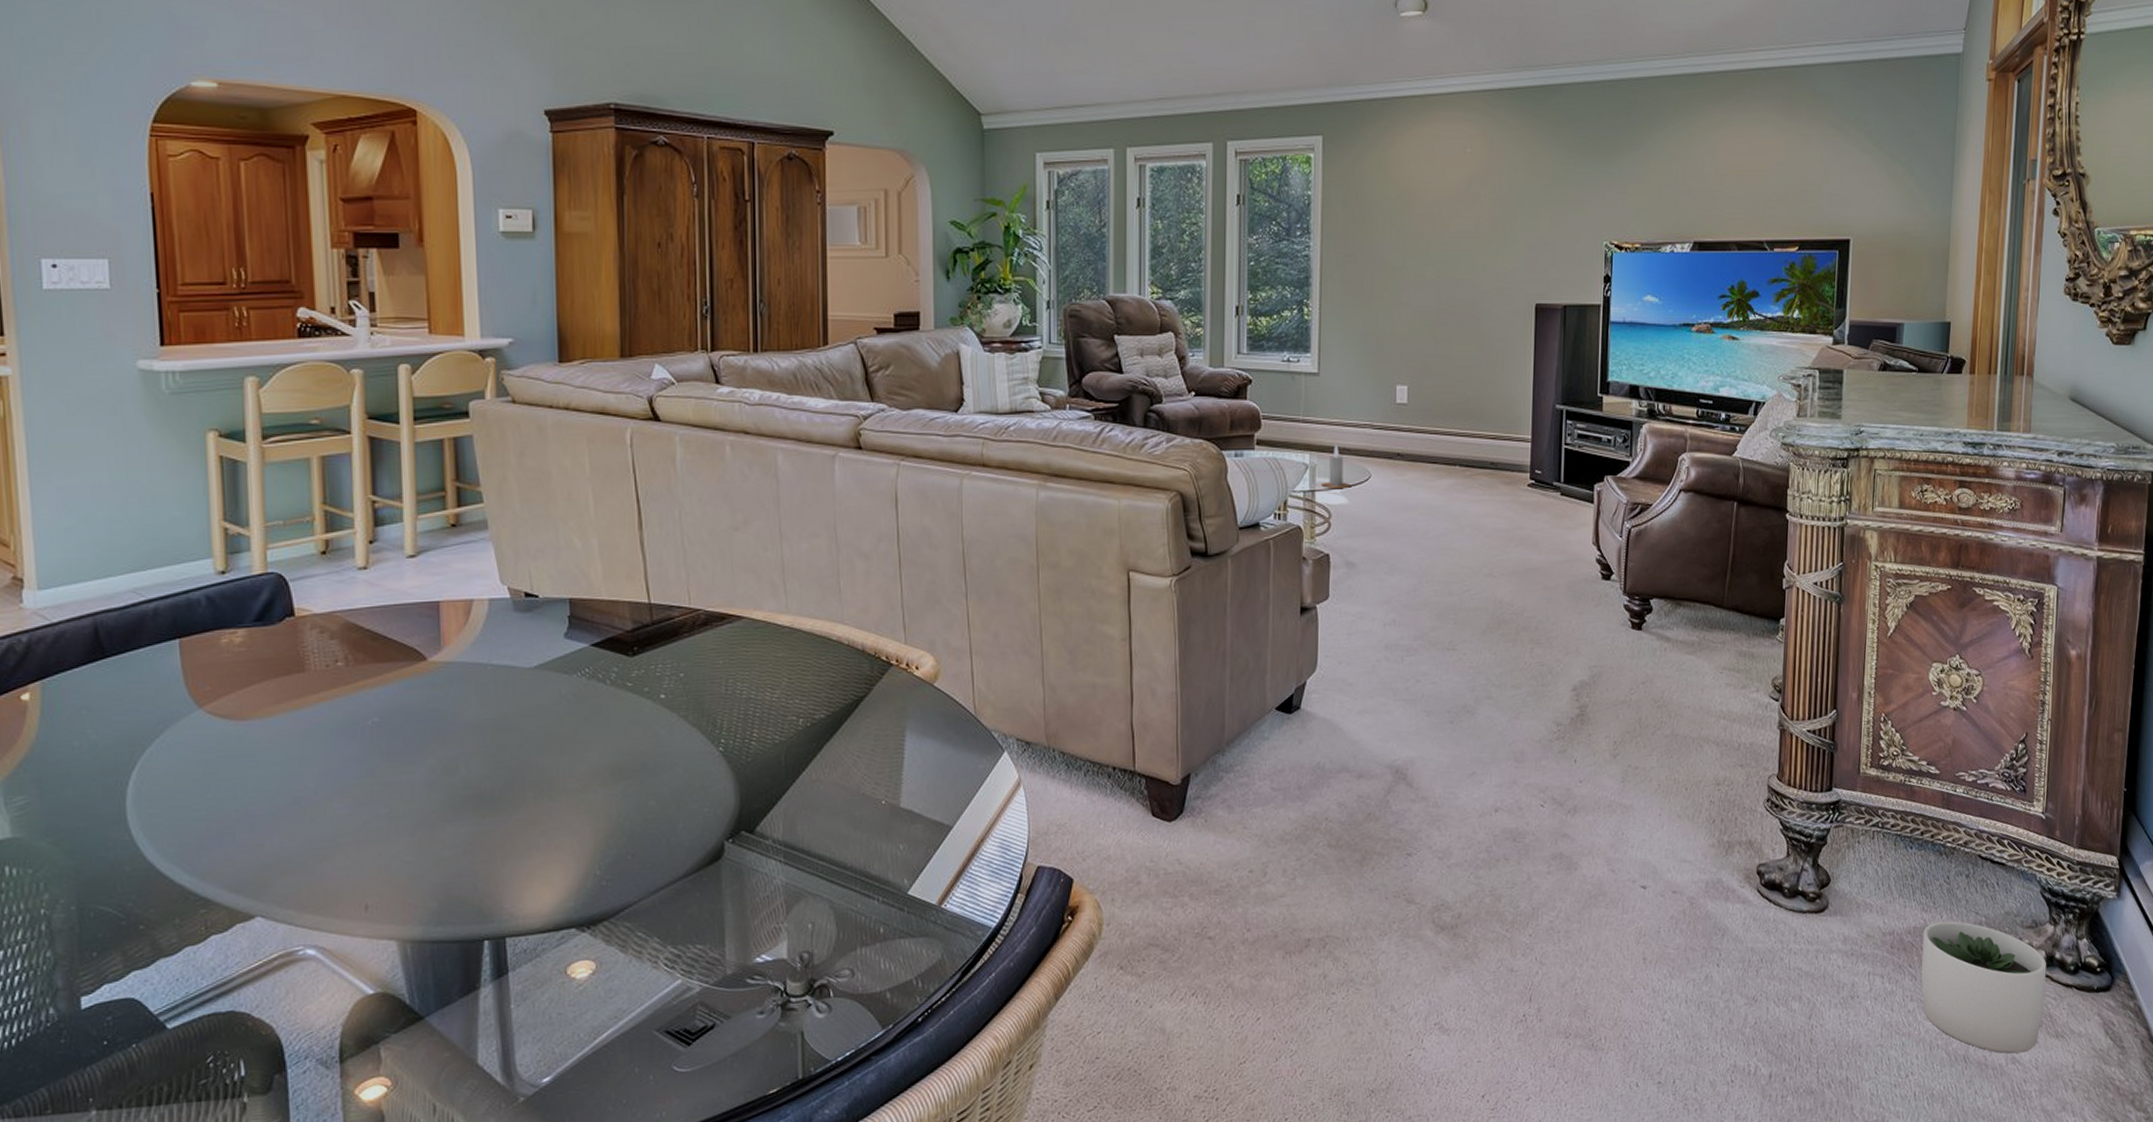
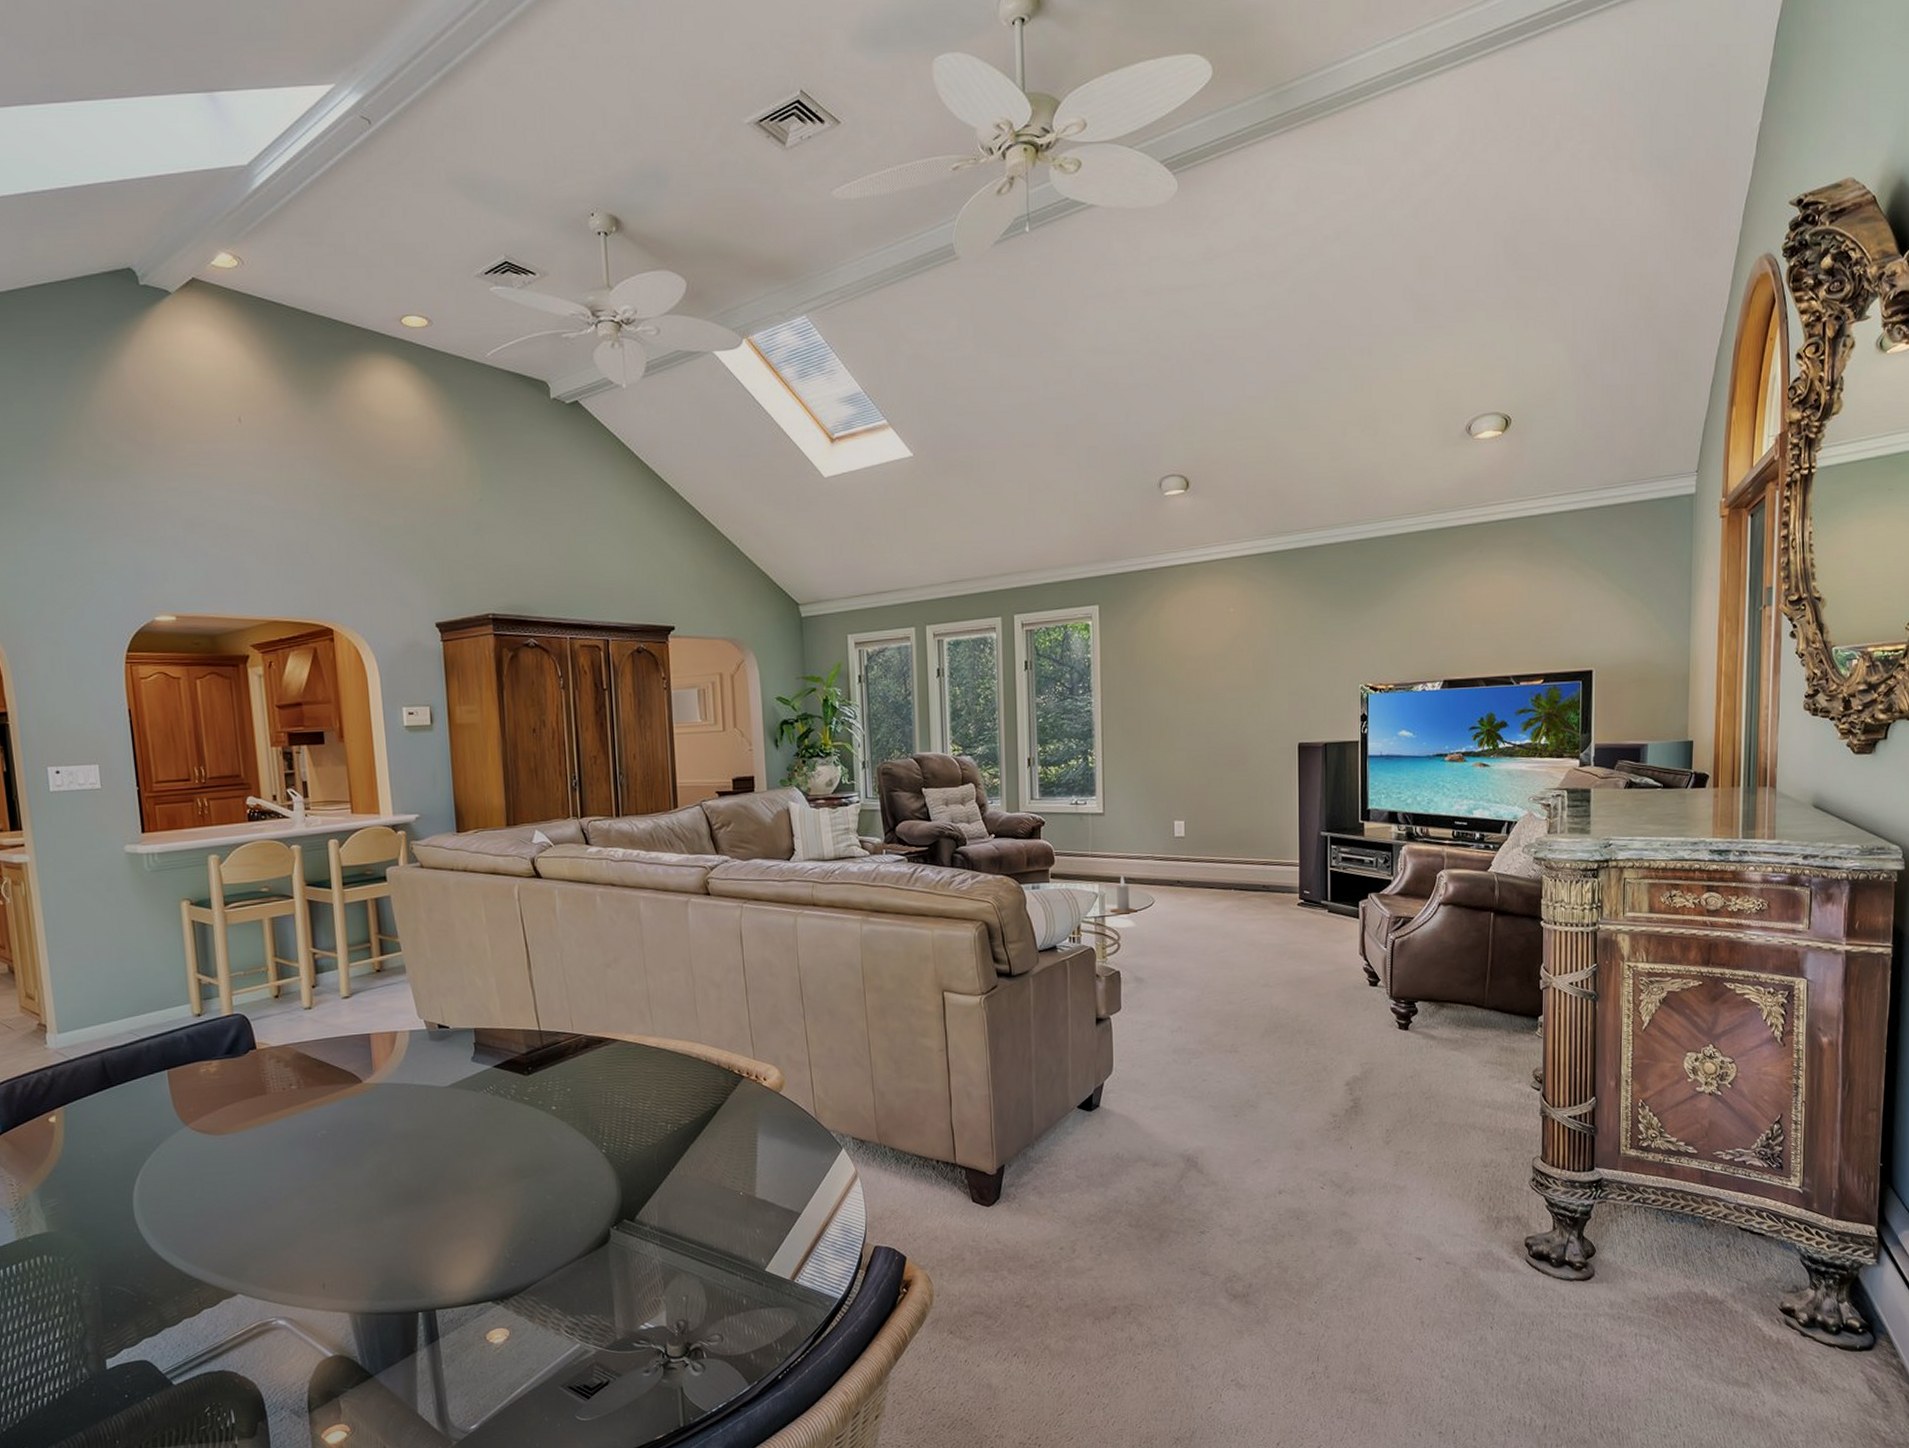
planter: present [1921,921,2047,1054] -> none [1686,1286,1809,1408]

